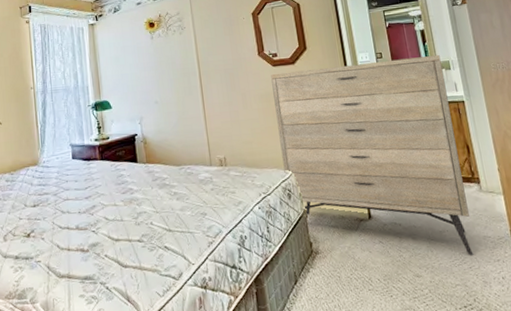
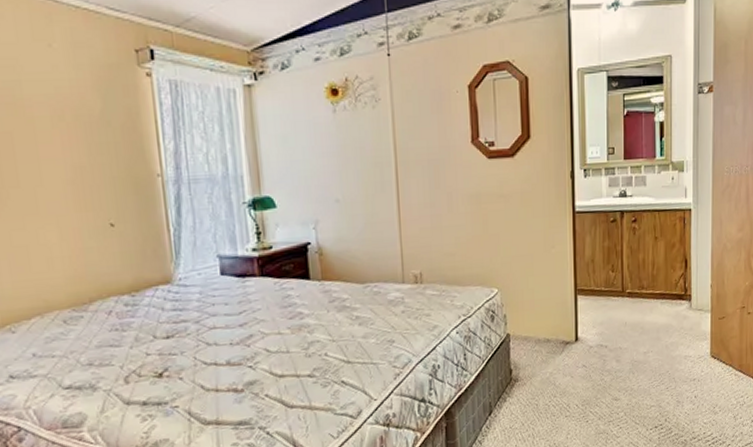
dresser: present [271,54,474,255] -> none [485,153,675,376]

